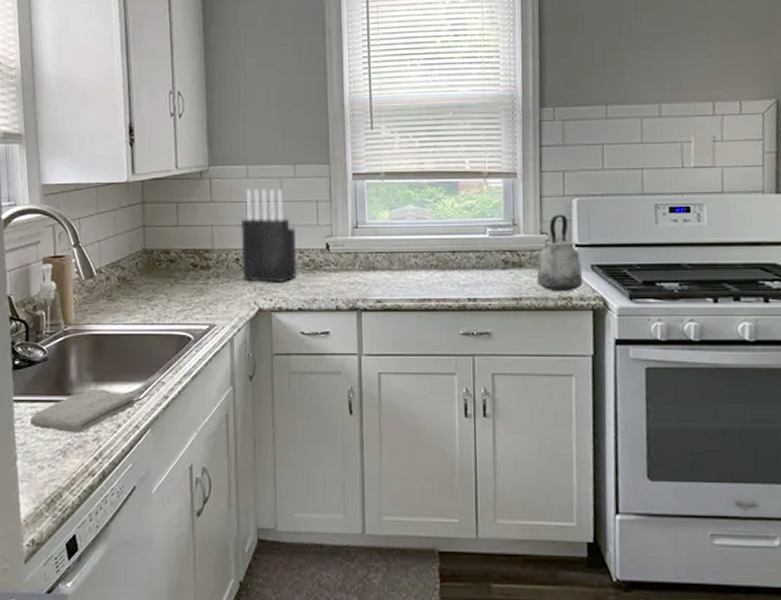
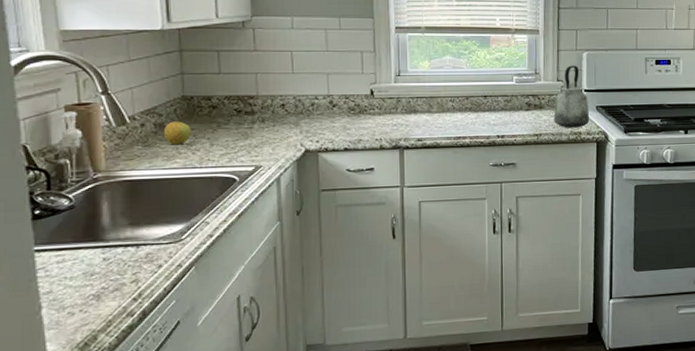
washcloth: present [29,388,136,433] -> none [55,232,178,277]
apple: none [126,275,151,300] -> present [164,121,191,145]
knife block: present [240,188,297,284] -> none [285,38,342,127]

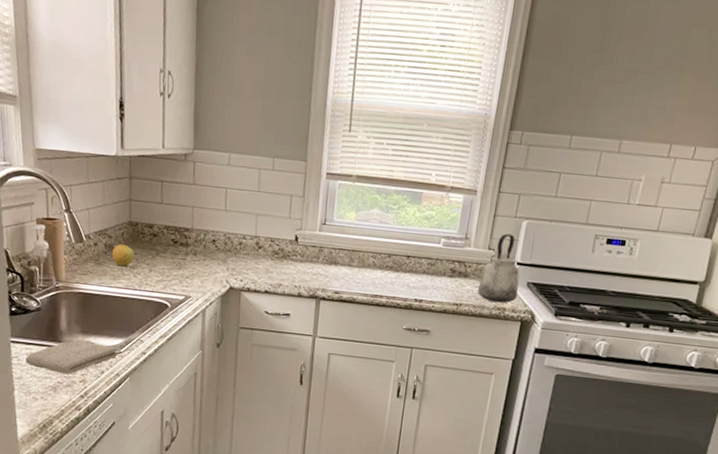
washcloth: none [55,232,178,277] -> present [25,339,118,374]

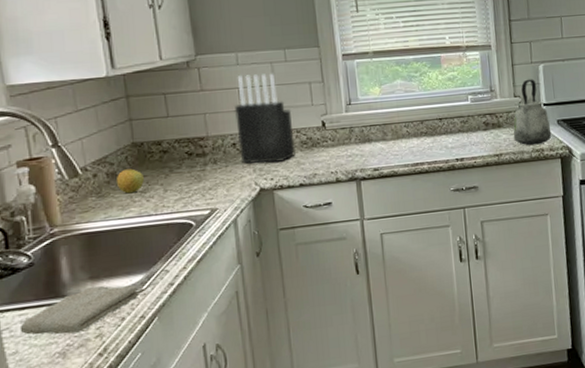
knife block: none [217,175,270,267] -> present [234,73,296,164]

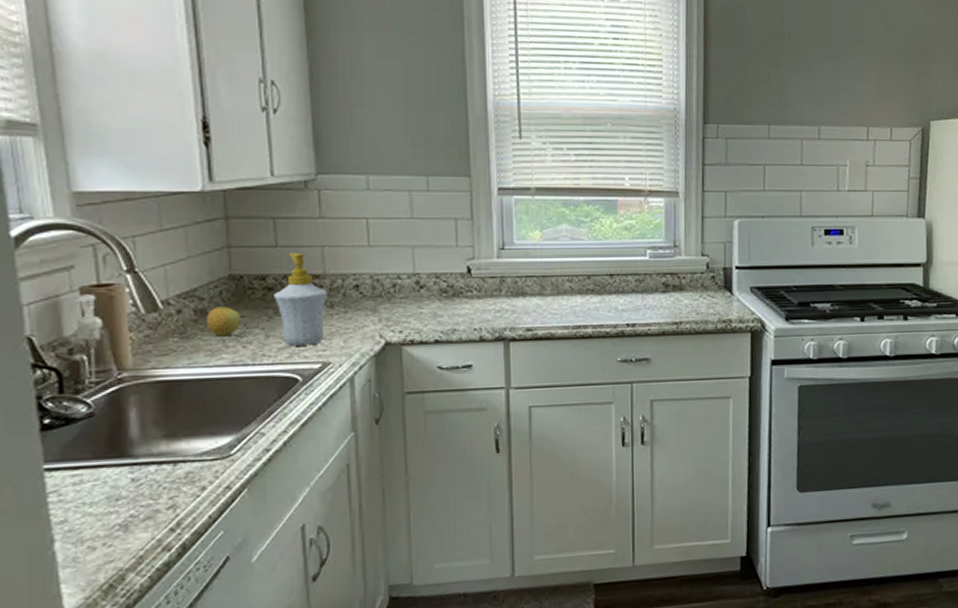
washcloth: present [19,285,140,335] -> none [71,446,226,503]
soap bottle: none [168,120,212,197] -> present [274,252,328,346]
knife block: present [234,73,296,164] -> none [359,202,432,313]
kettle: present [513,79,552,145] -> none [697,236,743,315]

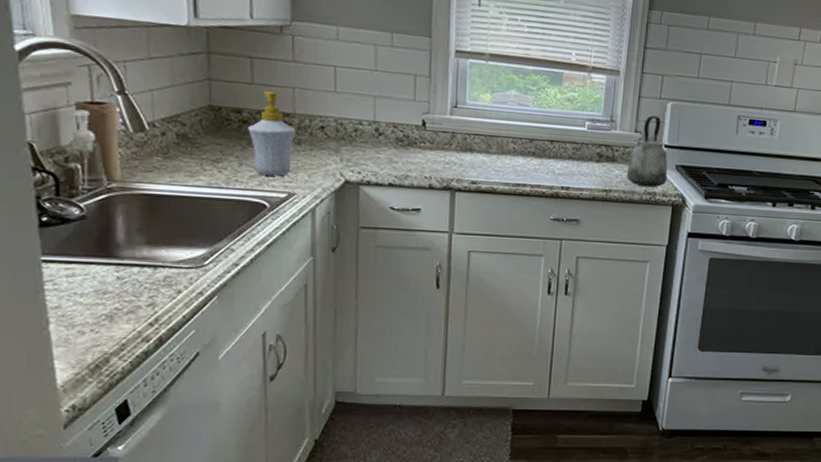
apple: present [207,306,241,337] -> none [187,133,218,161]
kettle: none [697,236,743,315] -> present [626,115,668,188]

